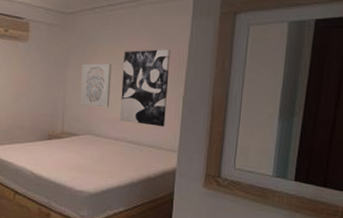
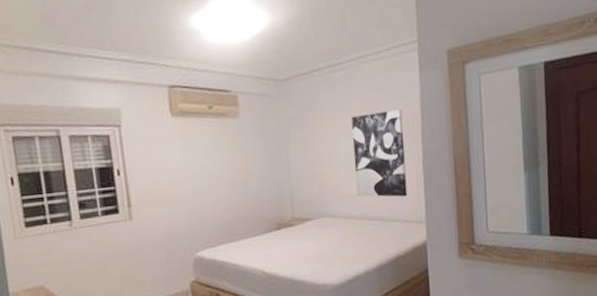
wall art: present [80,63,111,108] -> none [305,132,344,185]

